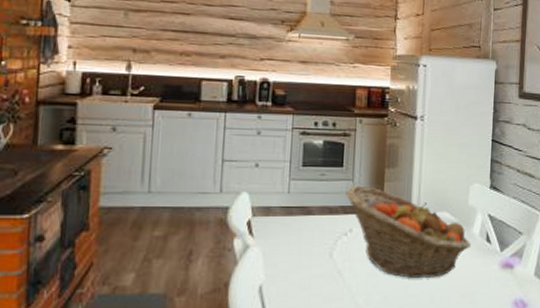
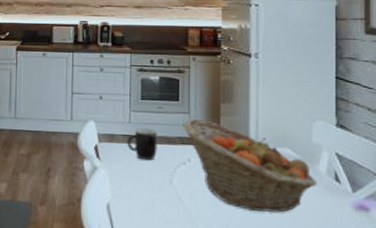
mug: none [285,198,319,234] -> present [127,128,157,161]

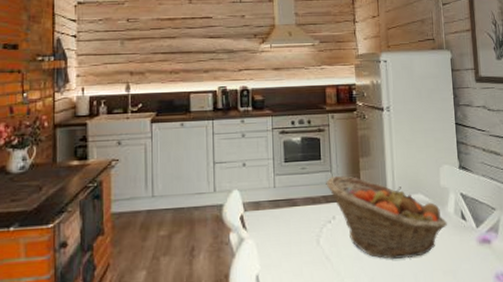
mug: present [127,128,157,161] -> none [273,191,303,224]

